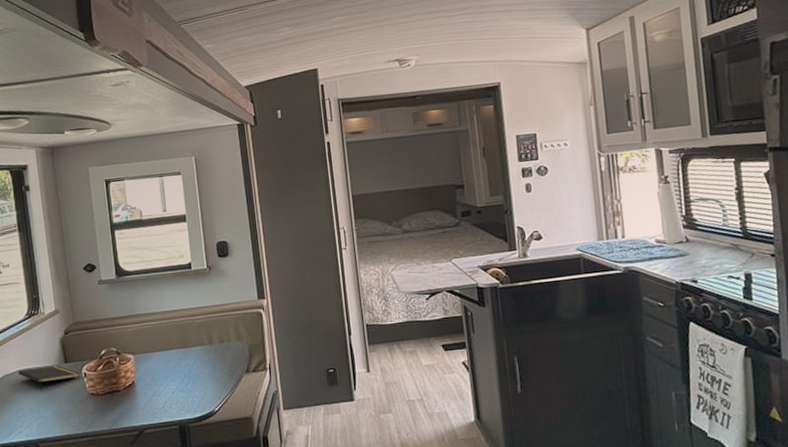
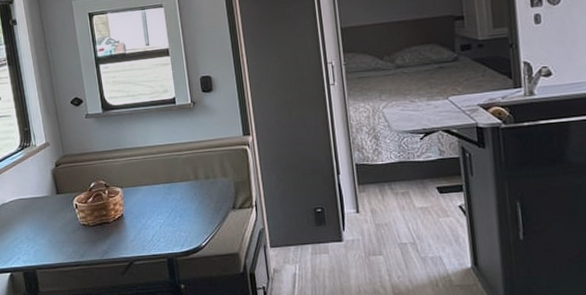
notepad: present [18,365,80,390] -> none [14,196,71,219]

